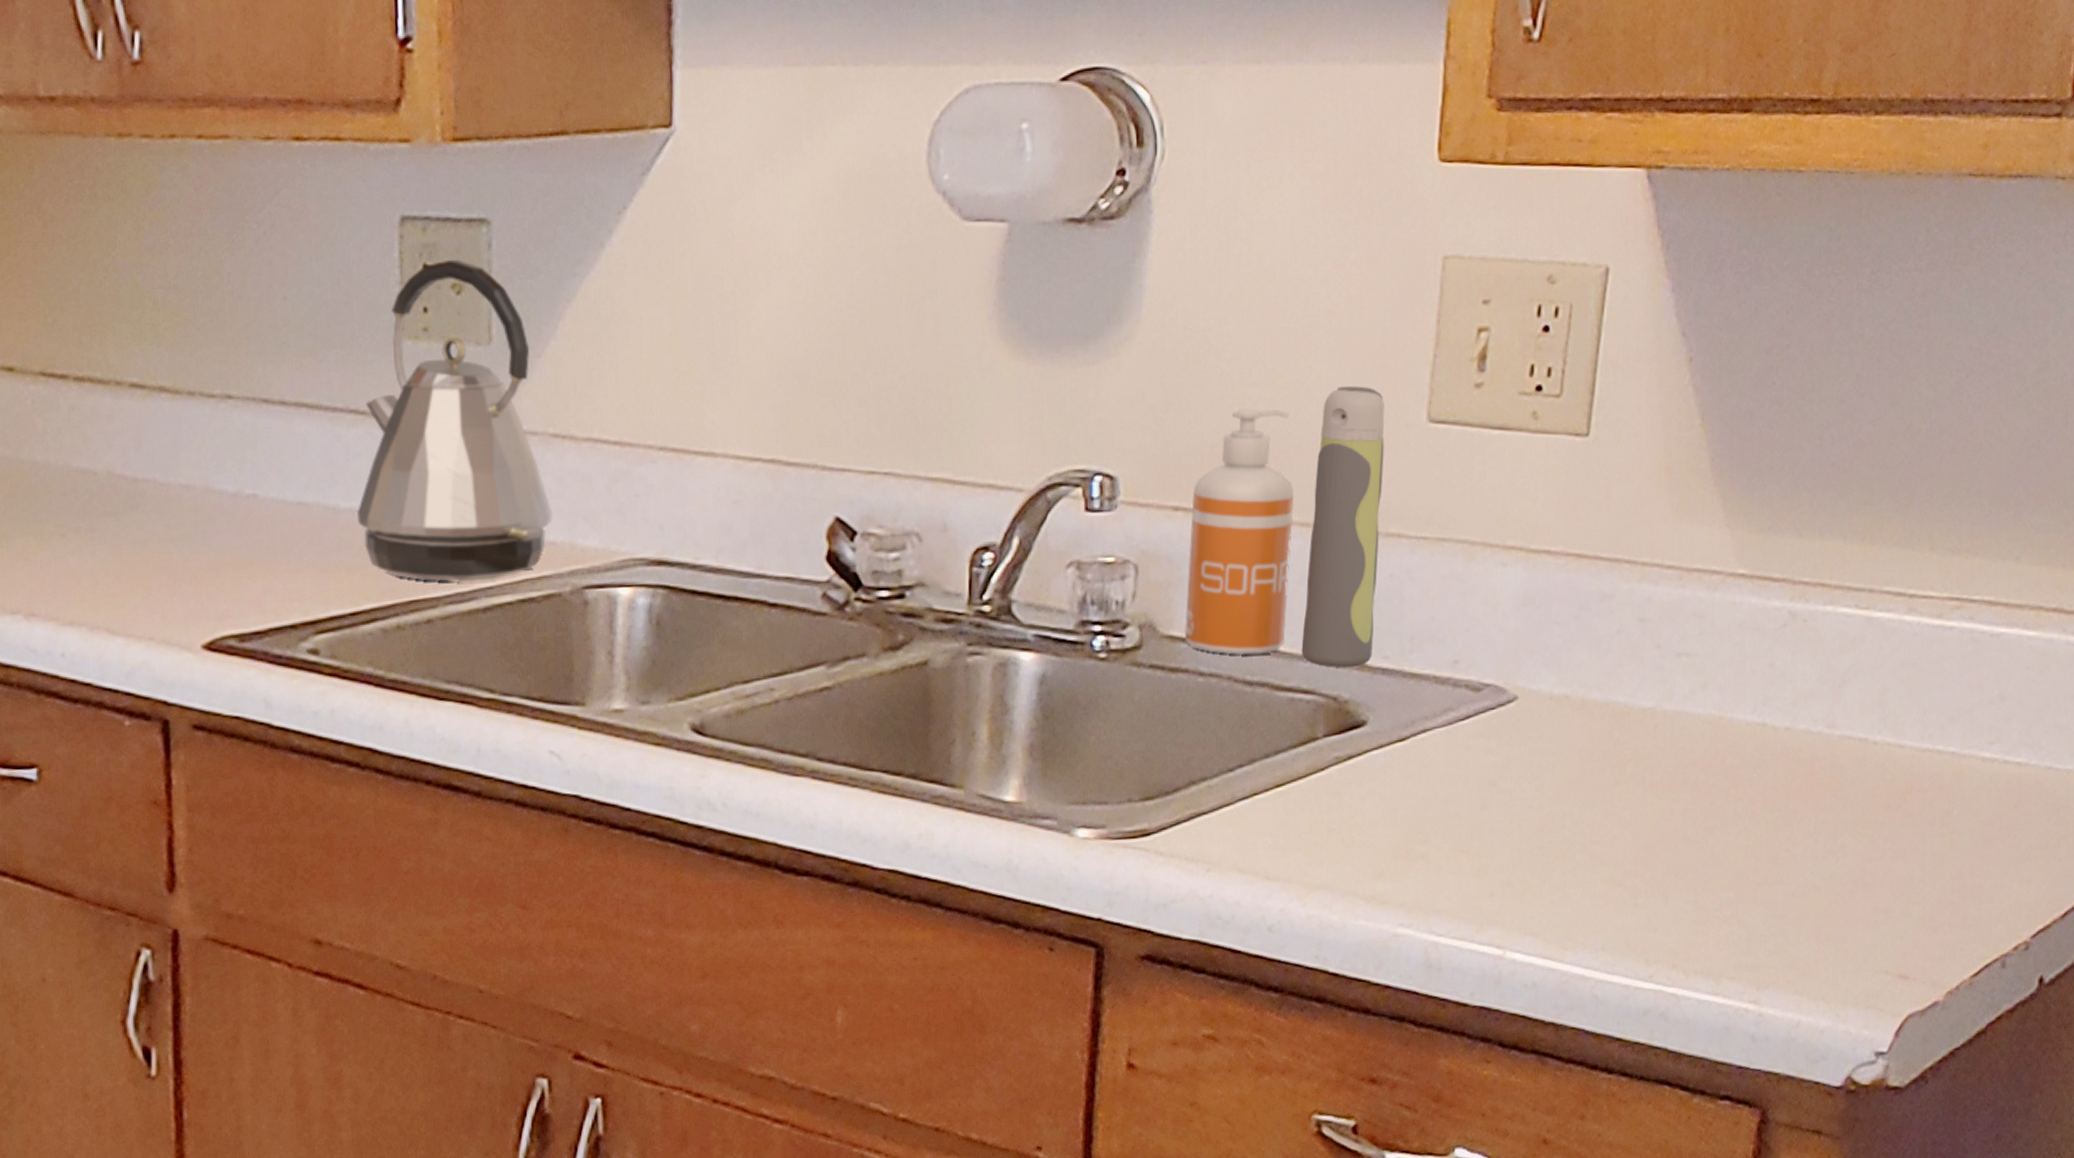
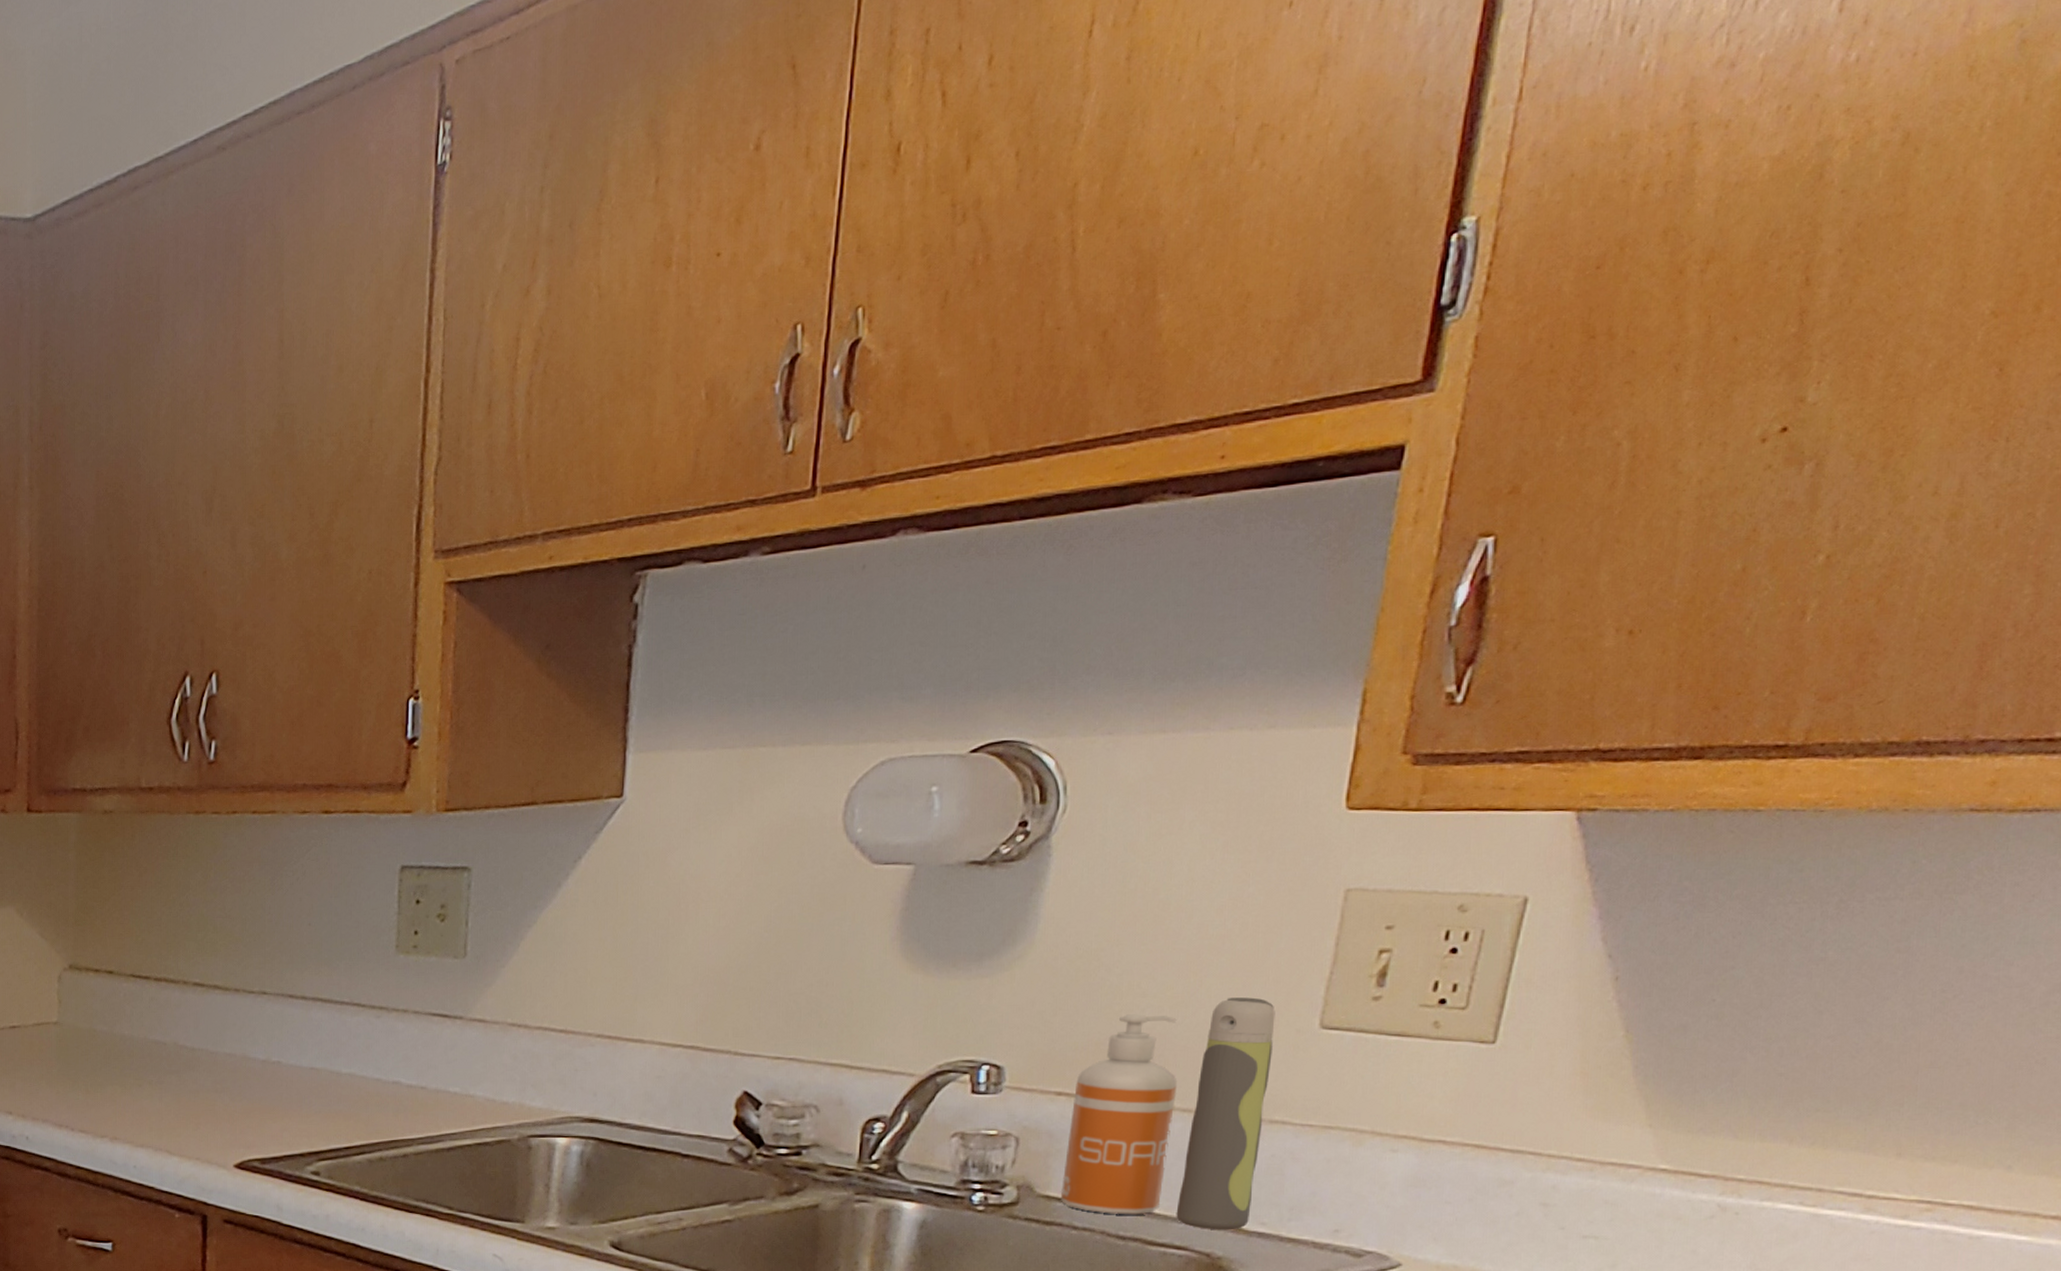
kettle: present [357,259,553,582] -> none [355,896,507,1128]

